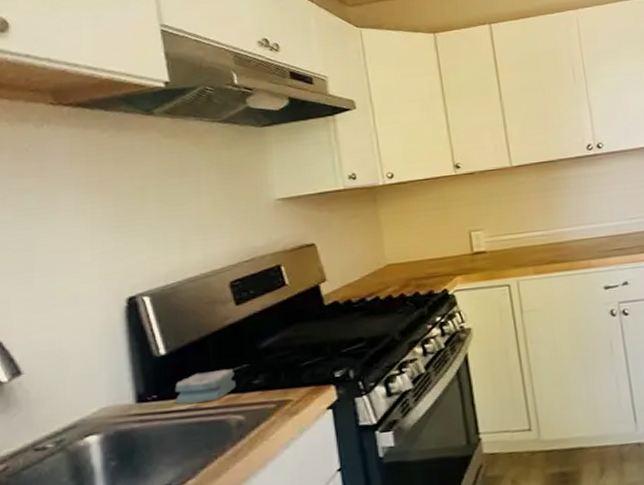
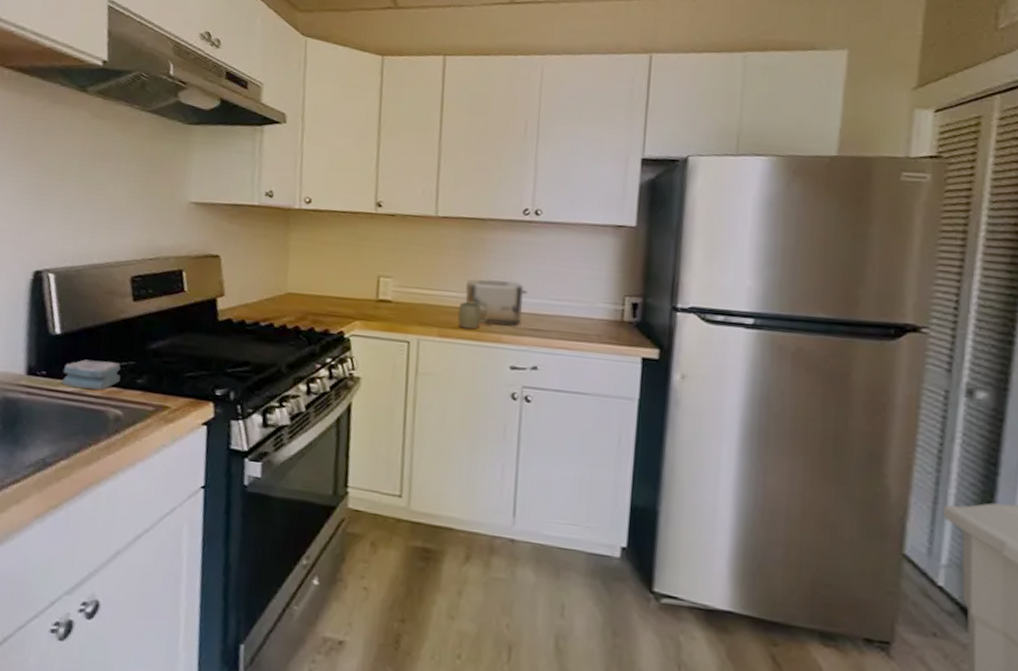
mug: none [547,237,576,262] -> present [457,302,489,330]
toaster: none [550,210,606,254] -> present [464,278,527,326]

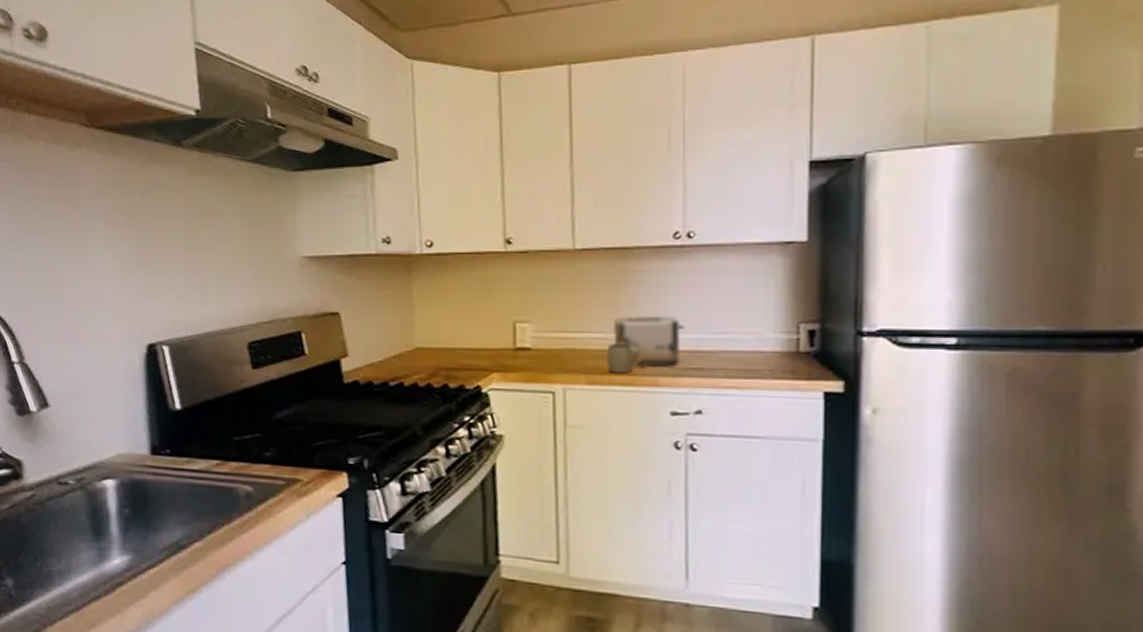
sponge: present [62,359,121,390] -> none [187,434,247,466]

